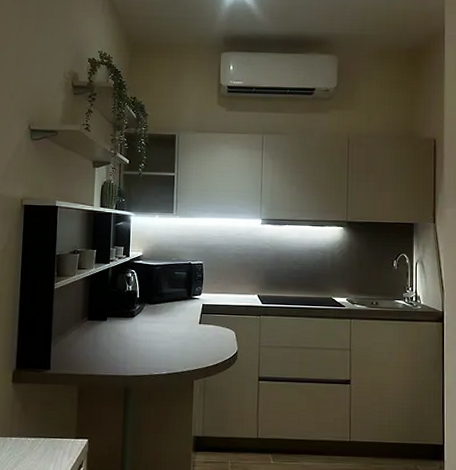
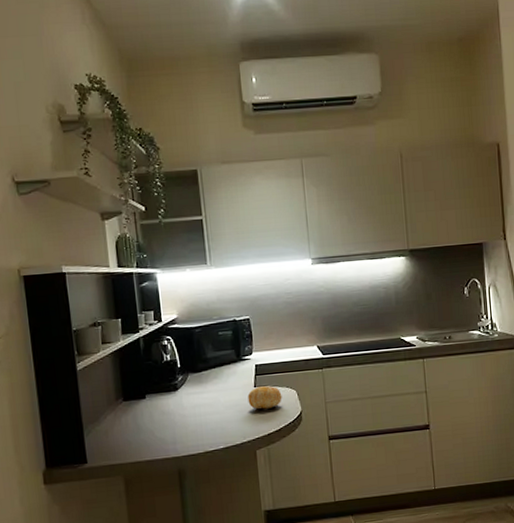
fruit: none [192,324,222,345] -> present [247,386,282,409]

